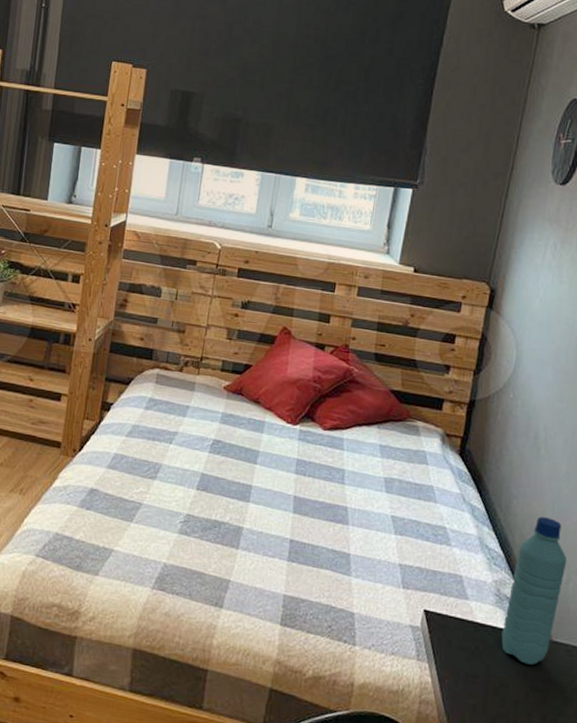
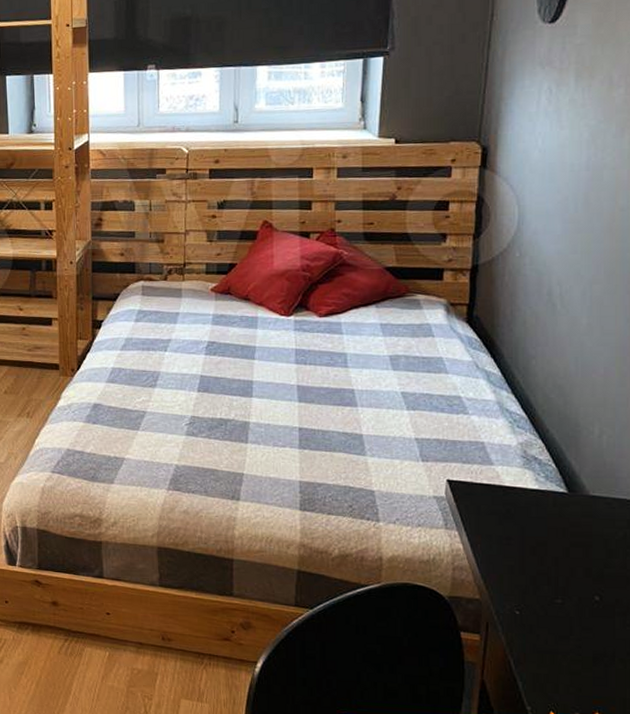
water bottle: present [501,516,567,665] -> none [533,373,598,521]

